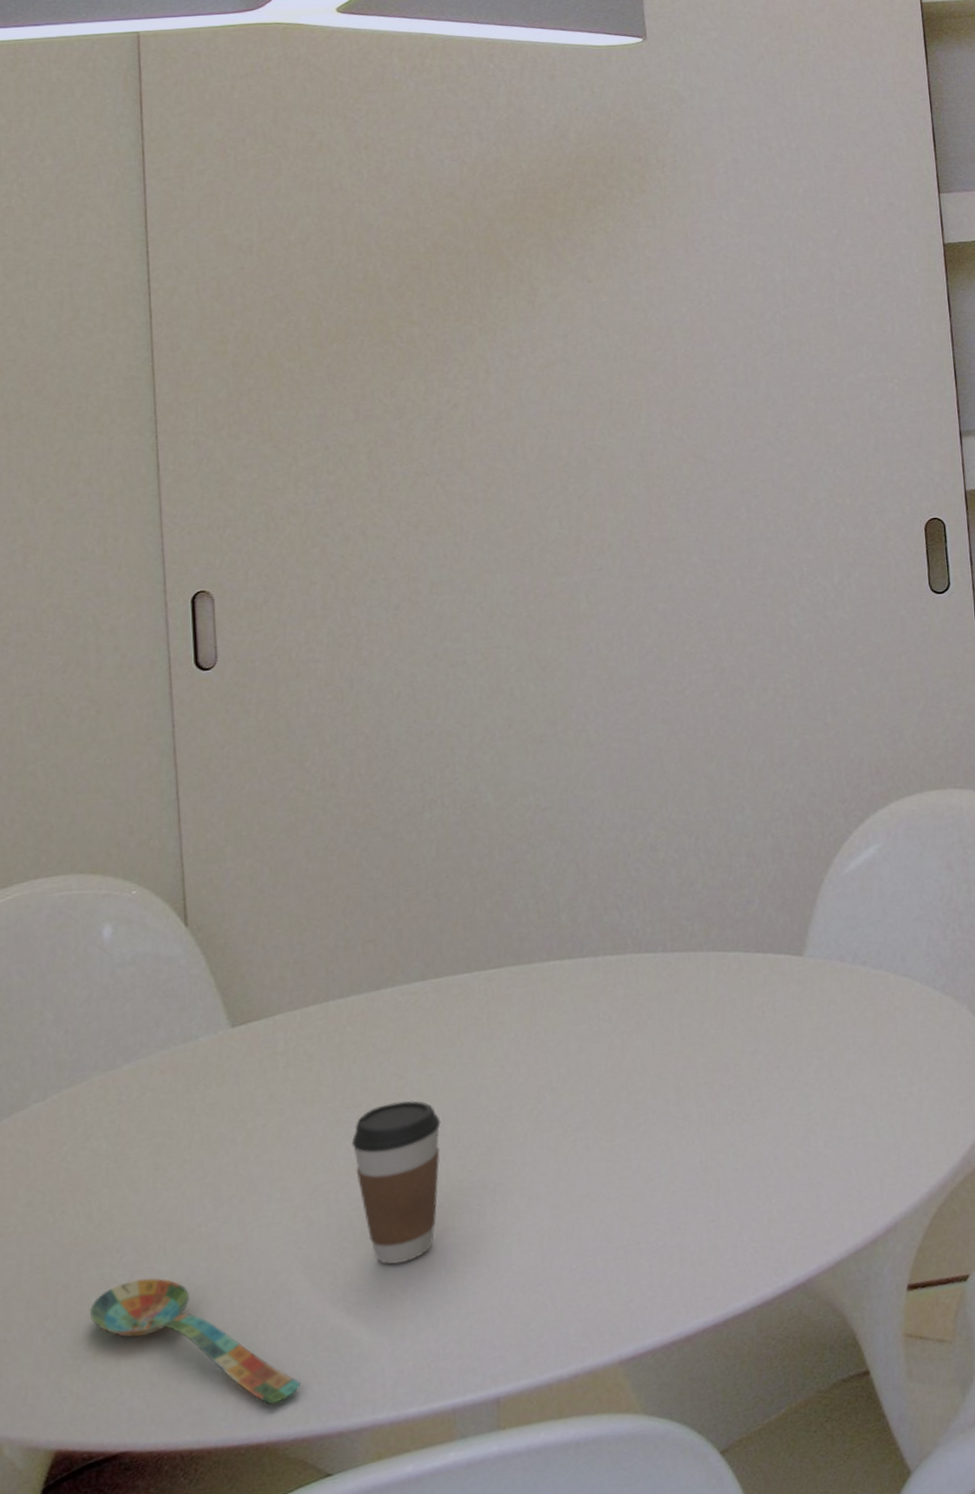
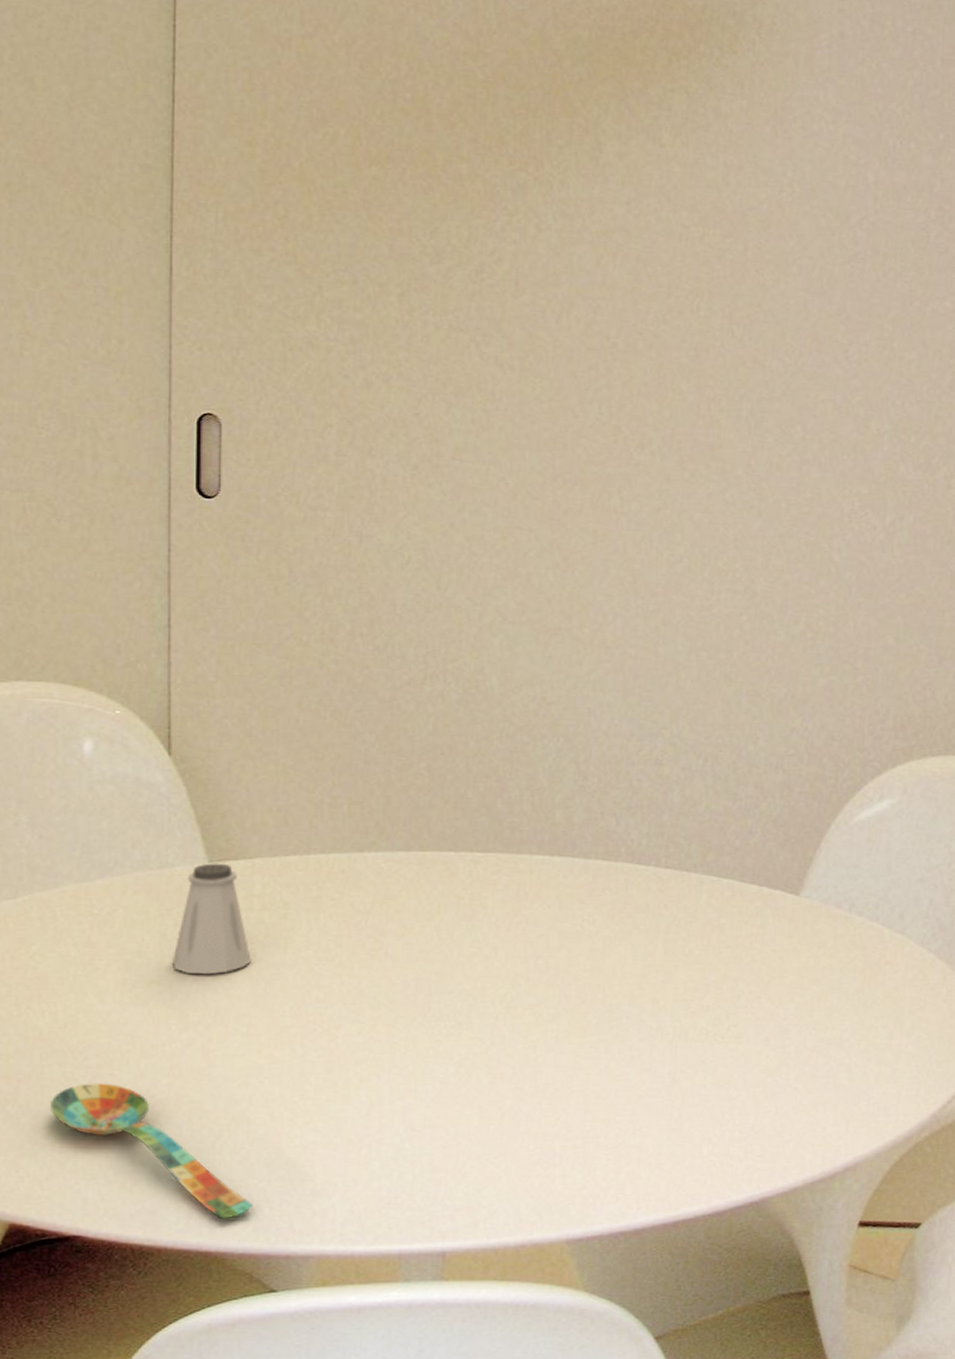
saltshaker: none [202,1025,280,1147] -> present [172,863,251,975]
coffee cup: present [351,1100,441,1265] -> none [321,963,413,1115]

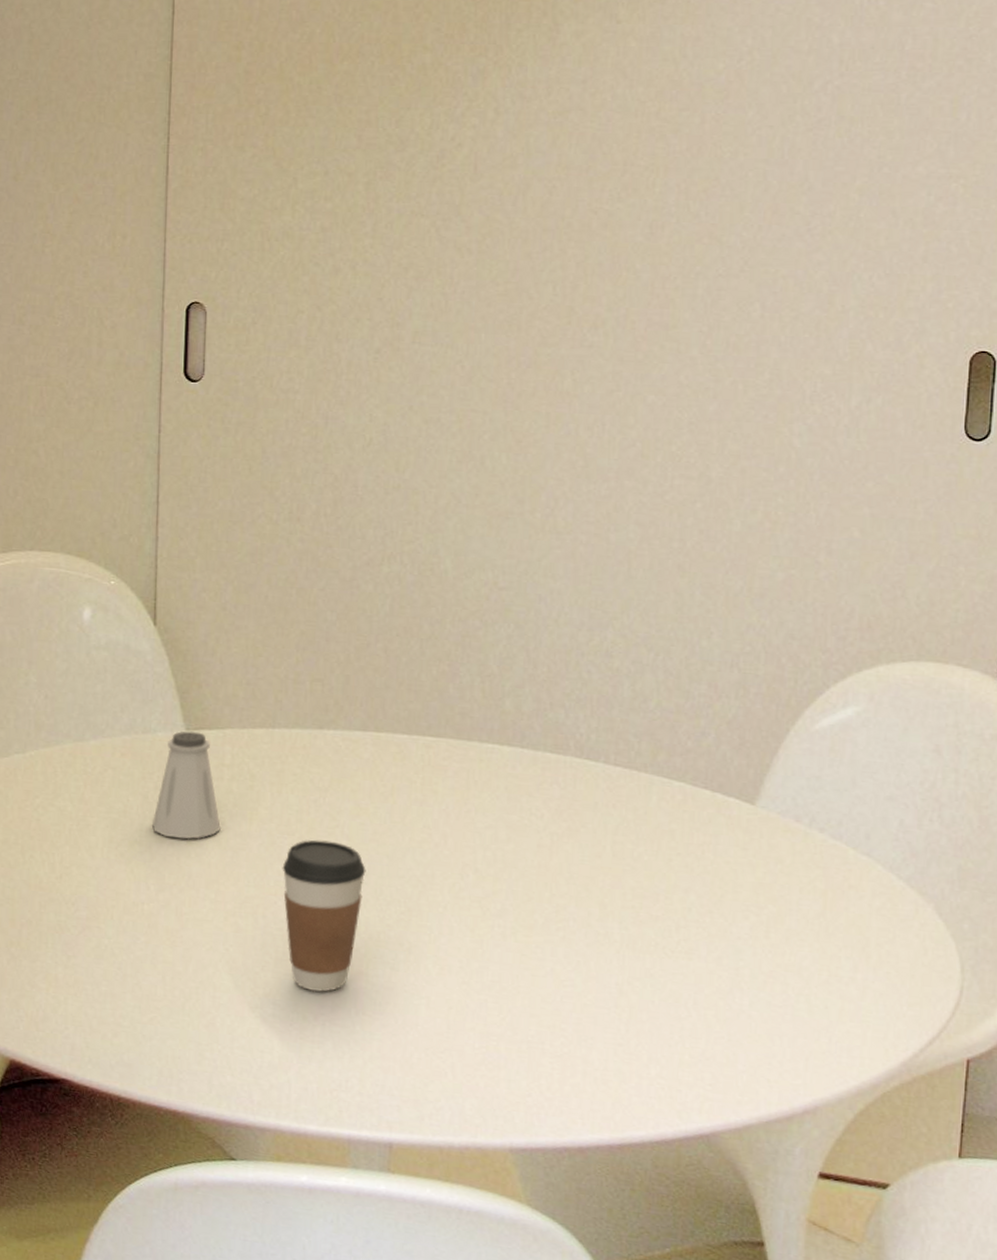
spoon: present [49,1083,252,1219] -> none [46,933,216,1082]
coffee cup: none [321,963,413,1115] -> present [282,839,366,992]

